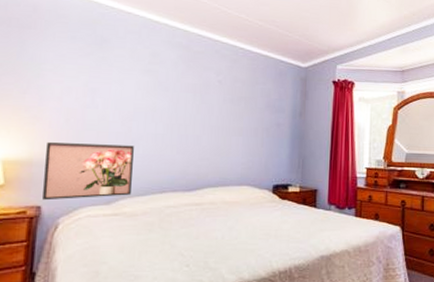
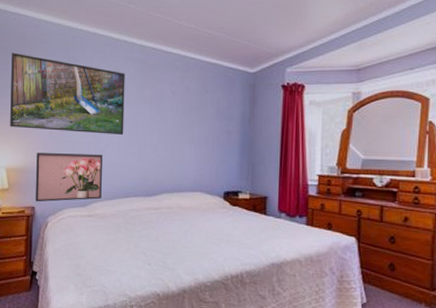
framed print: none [10,24,165,124] -> present [10,52,125,135]

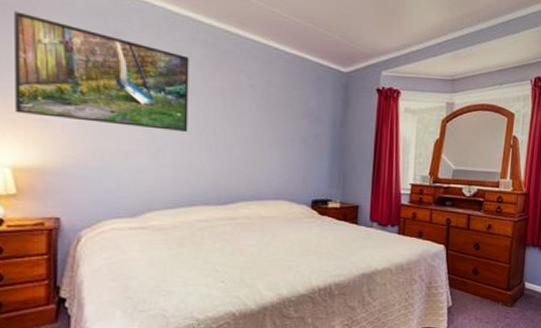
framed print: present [36,153,102,202] -> none [61,149,159,212]

